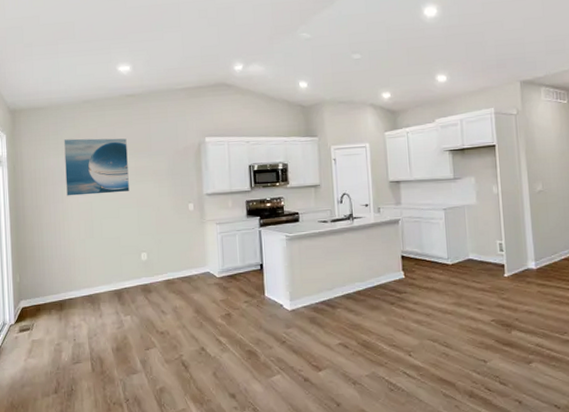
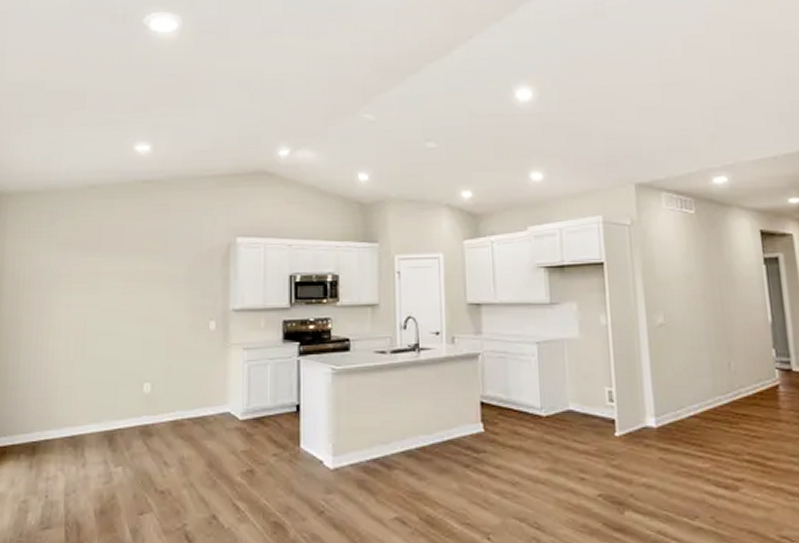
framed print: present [64,138,129,196] -> none [55,232,138,305]

